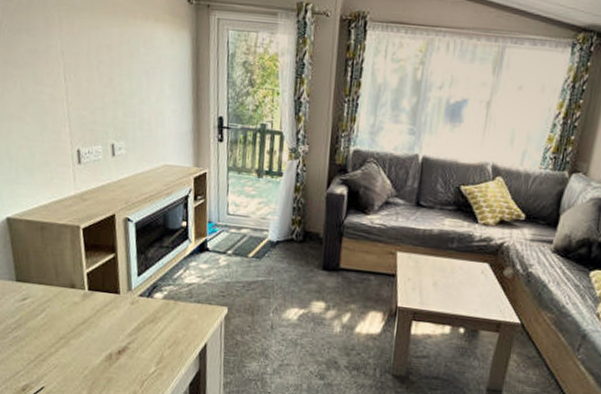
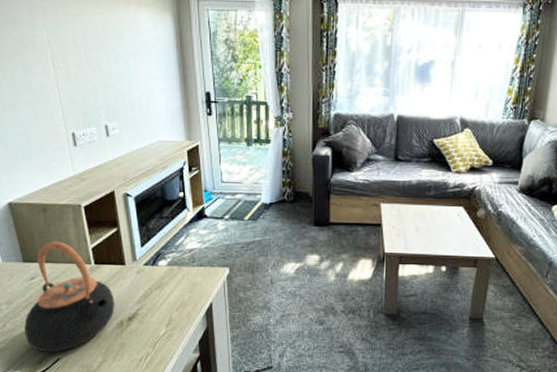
teapot: none [11,261,106,381] -> present [24,241,115,353]

